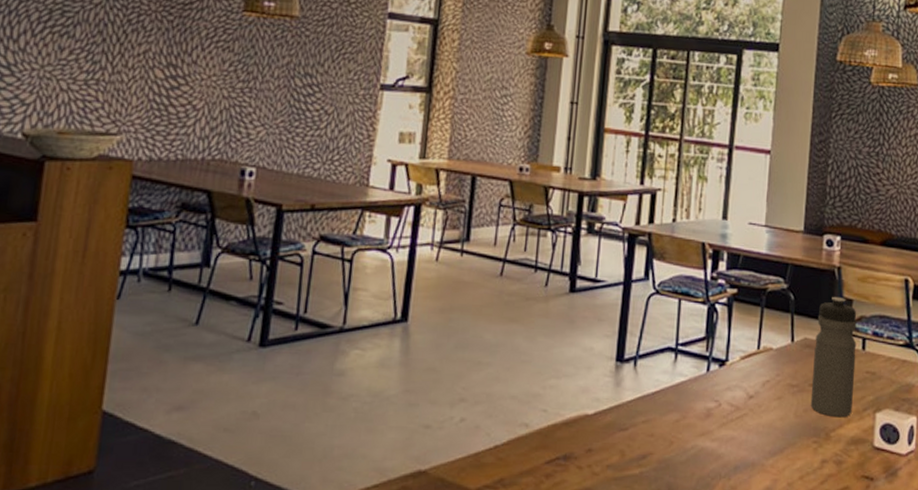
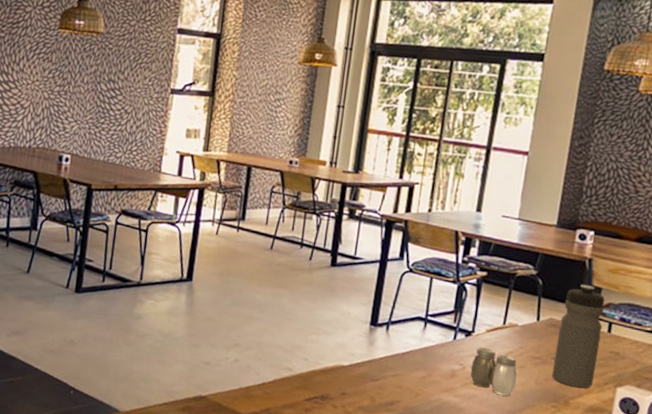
salt and pepper shaker: none [726,378,776,435] -> present [470,347,517,396]

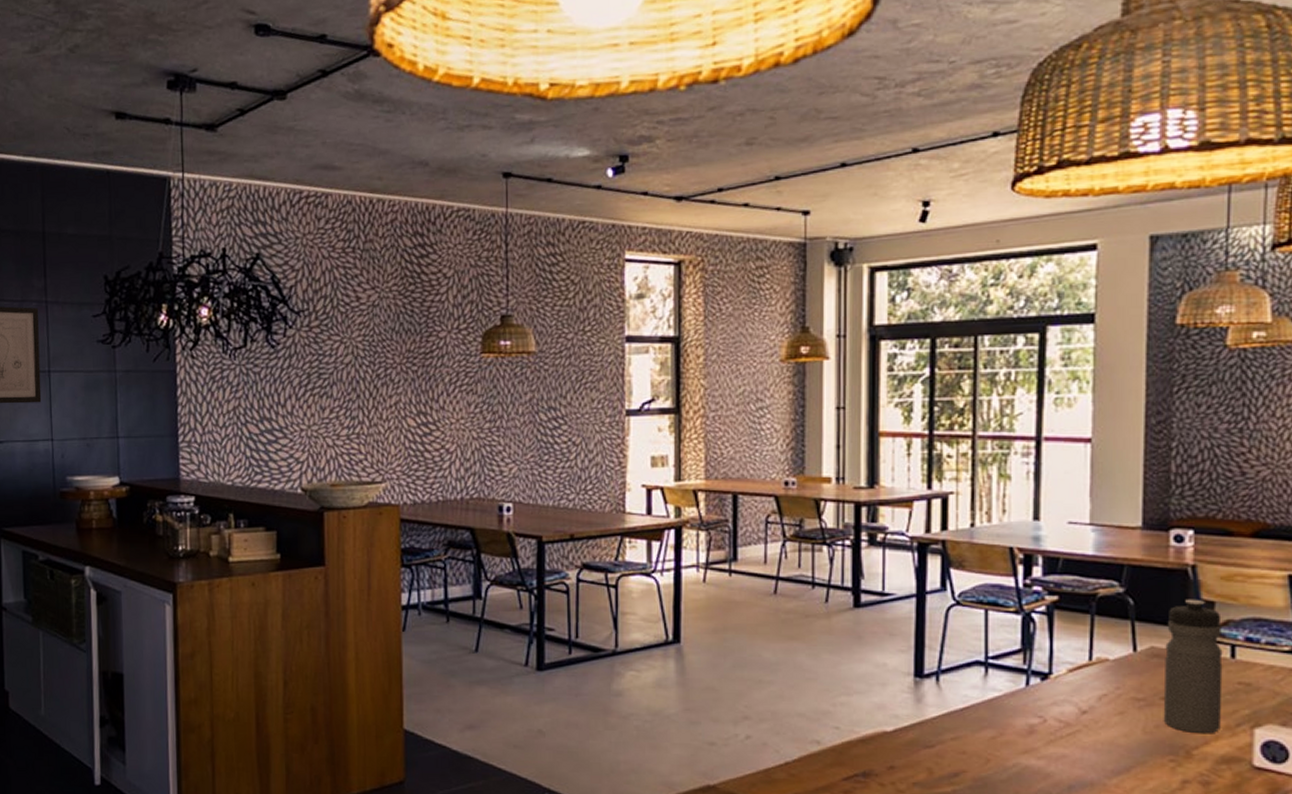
salt and pepper shaker: present [470,347,517,396] -> none [1053,692,1117,752]

